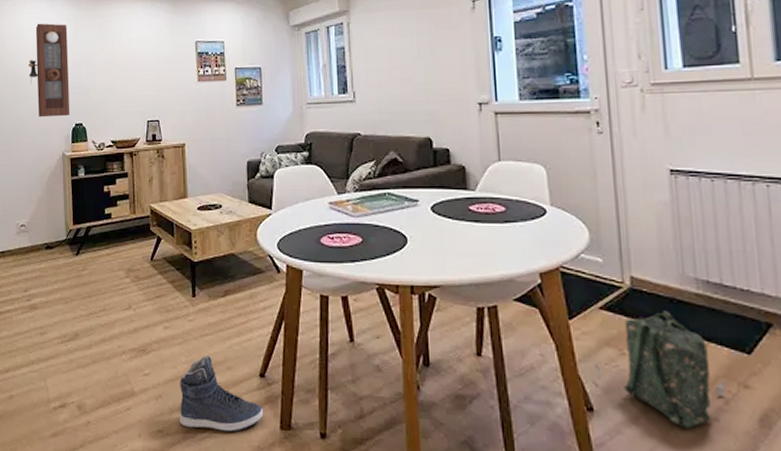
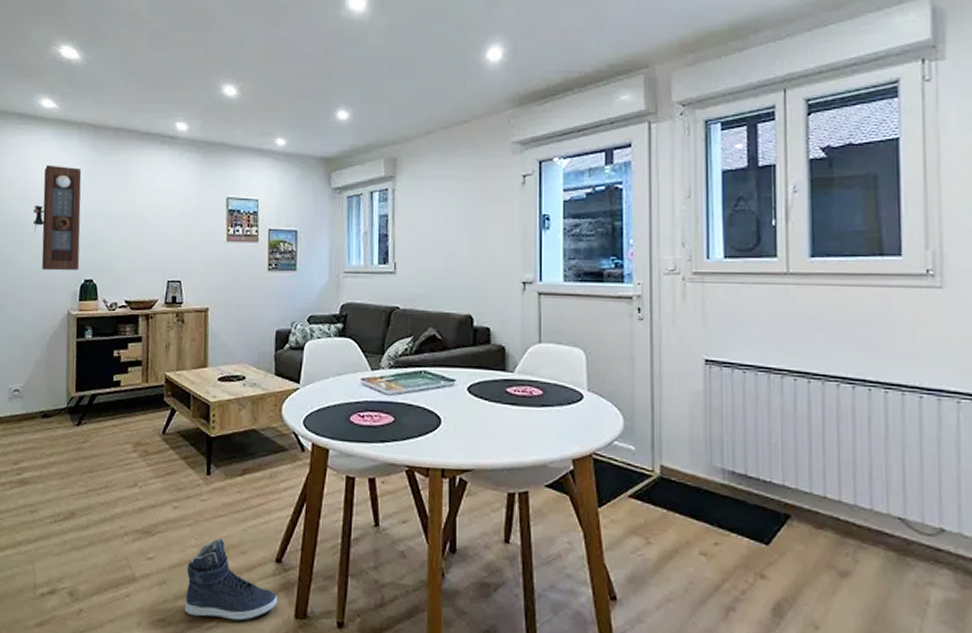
backpack: present [594,310,726,429] -> none [620,500,744,618]

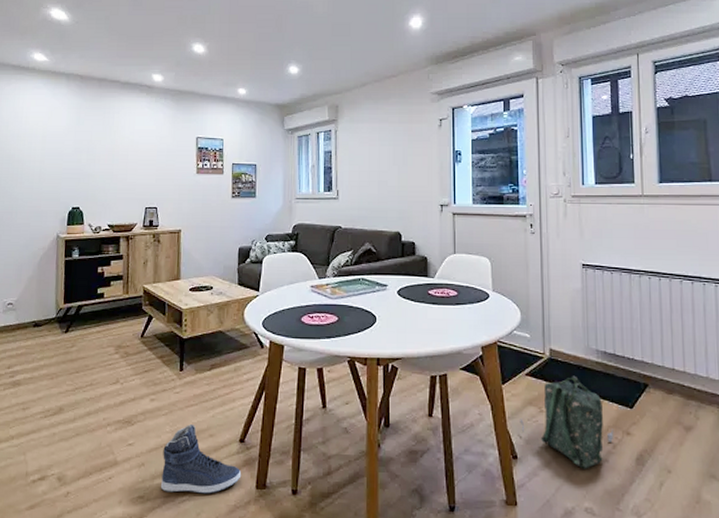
pendulum clock: present [32,165,82,271] -> none [25,109,70,200]
backpack: none [620,500,744,618] -> present [520,375,614,469]

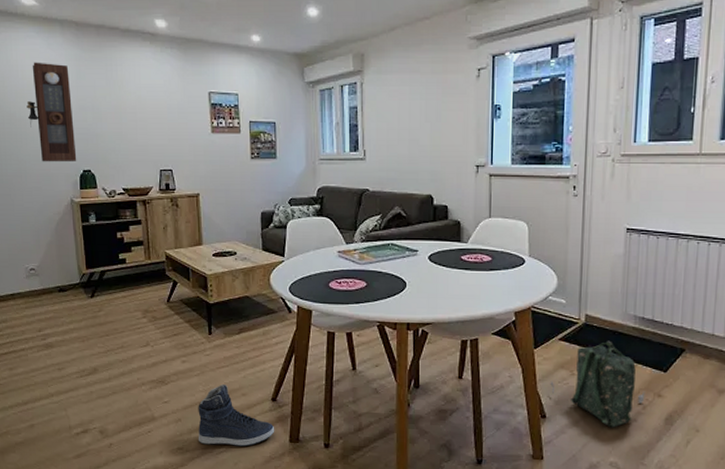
pendulum clock: none [25,109,70,200] -> present [26,62,77,162]

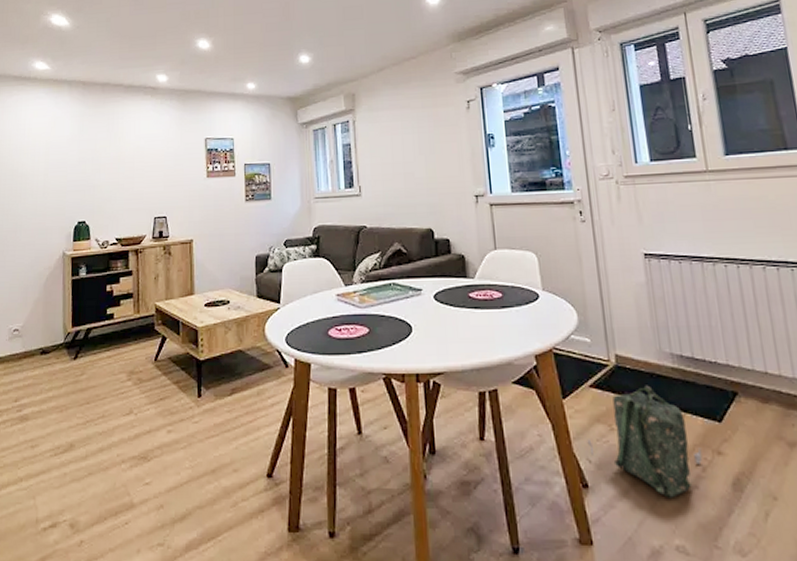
pendulum clock: present [26,62,77,162] -> none [29,119,73,216]
sneaker: present [198,384,275,447] -> none [181,459,271,539]

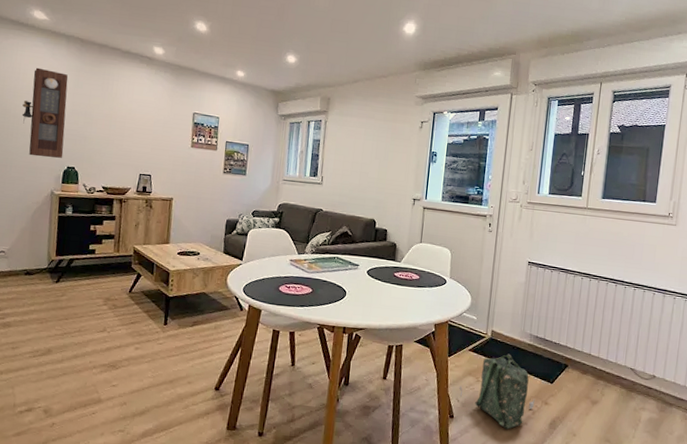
pendulum clock: none [29,119,73,216] -> present [21,67,68,158]

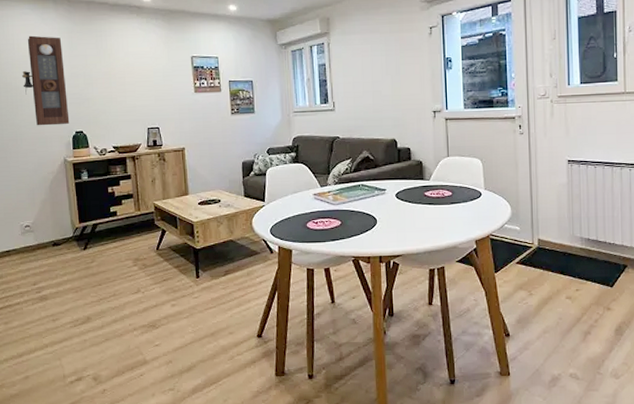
backpack: present [459,354,535,430] -> none [511,261,596,342]

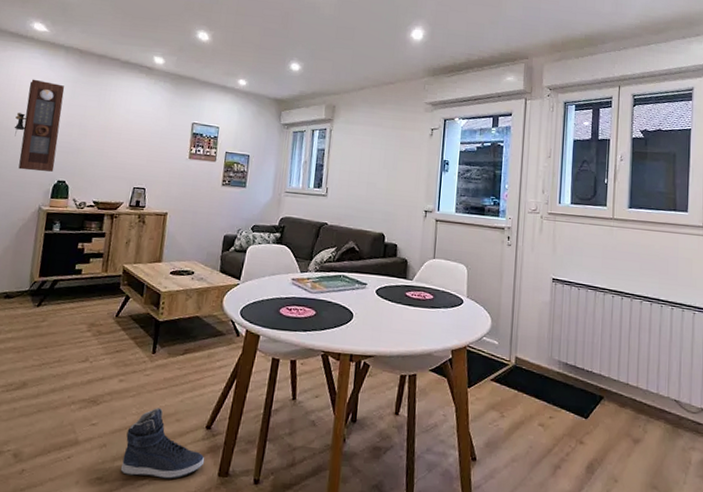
sneaker: none [188,325,262,384] -> present [120,408,205,479]

